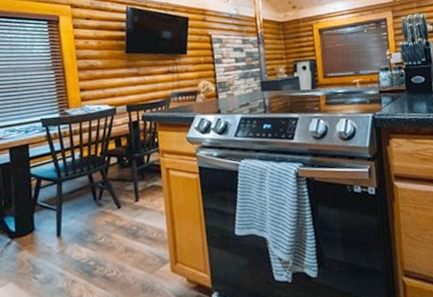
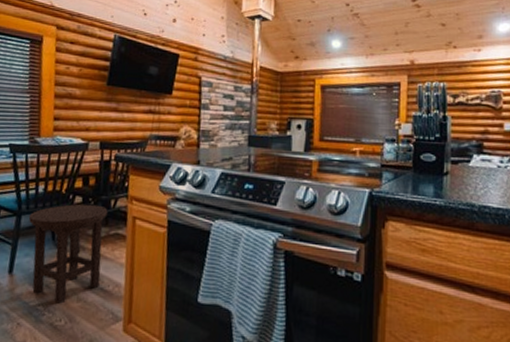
stool: none [69,162,144,257] -> present [28,204,108,304]

